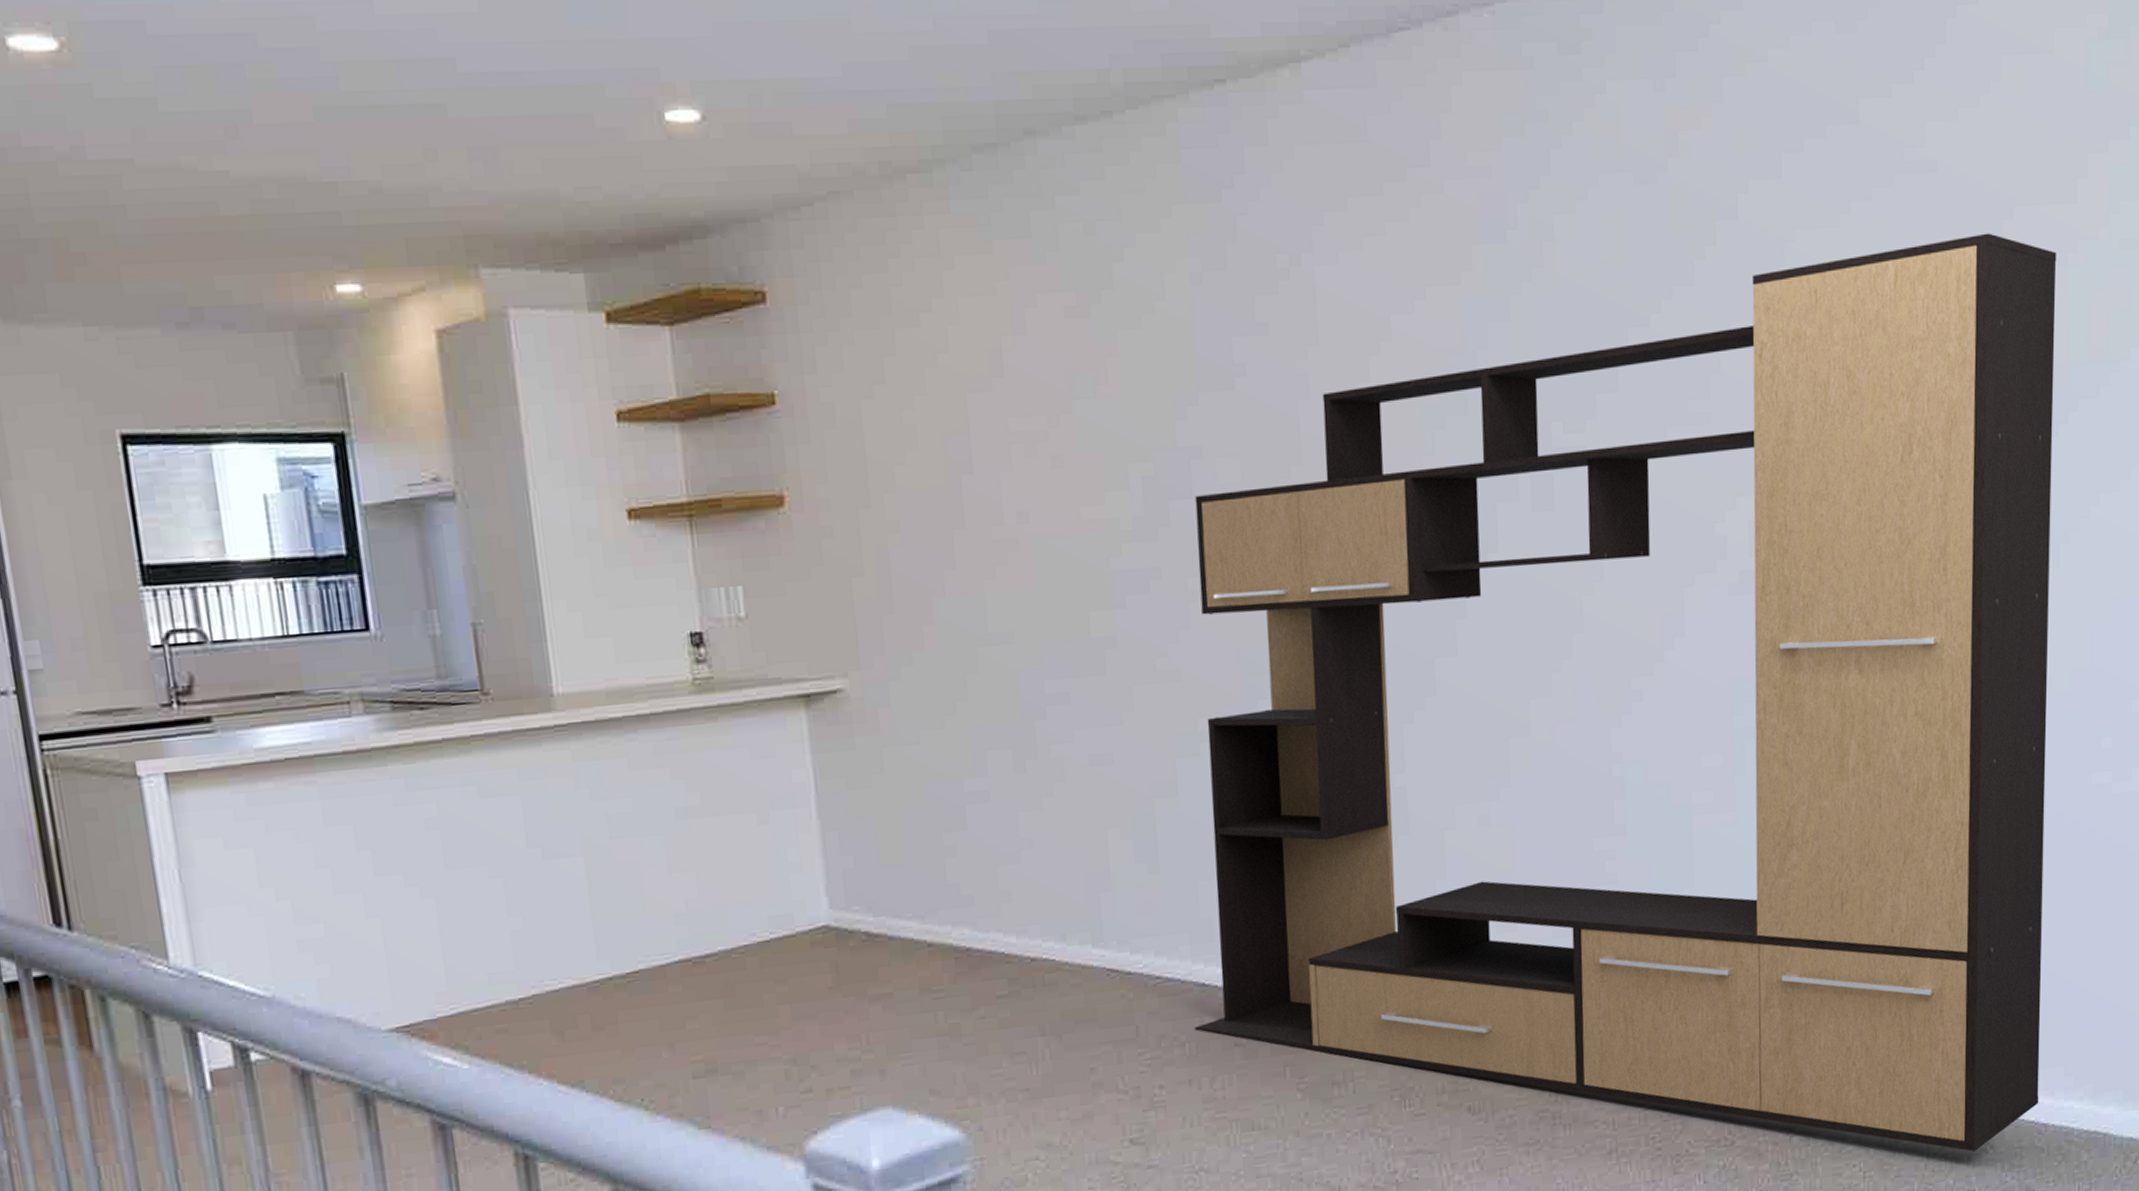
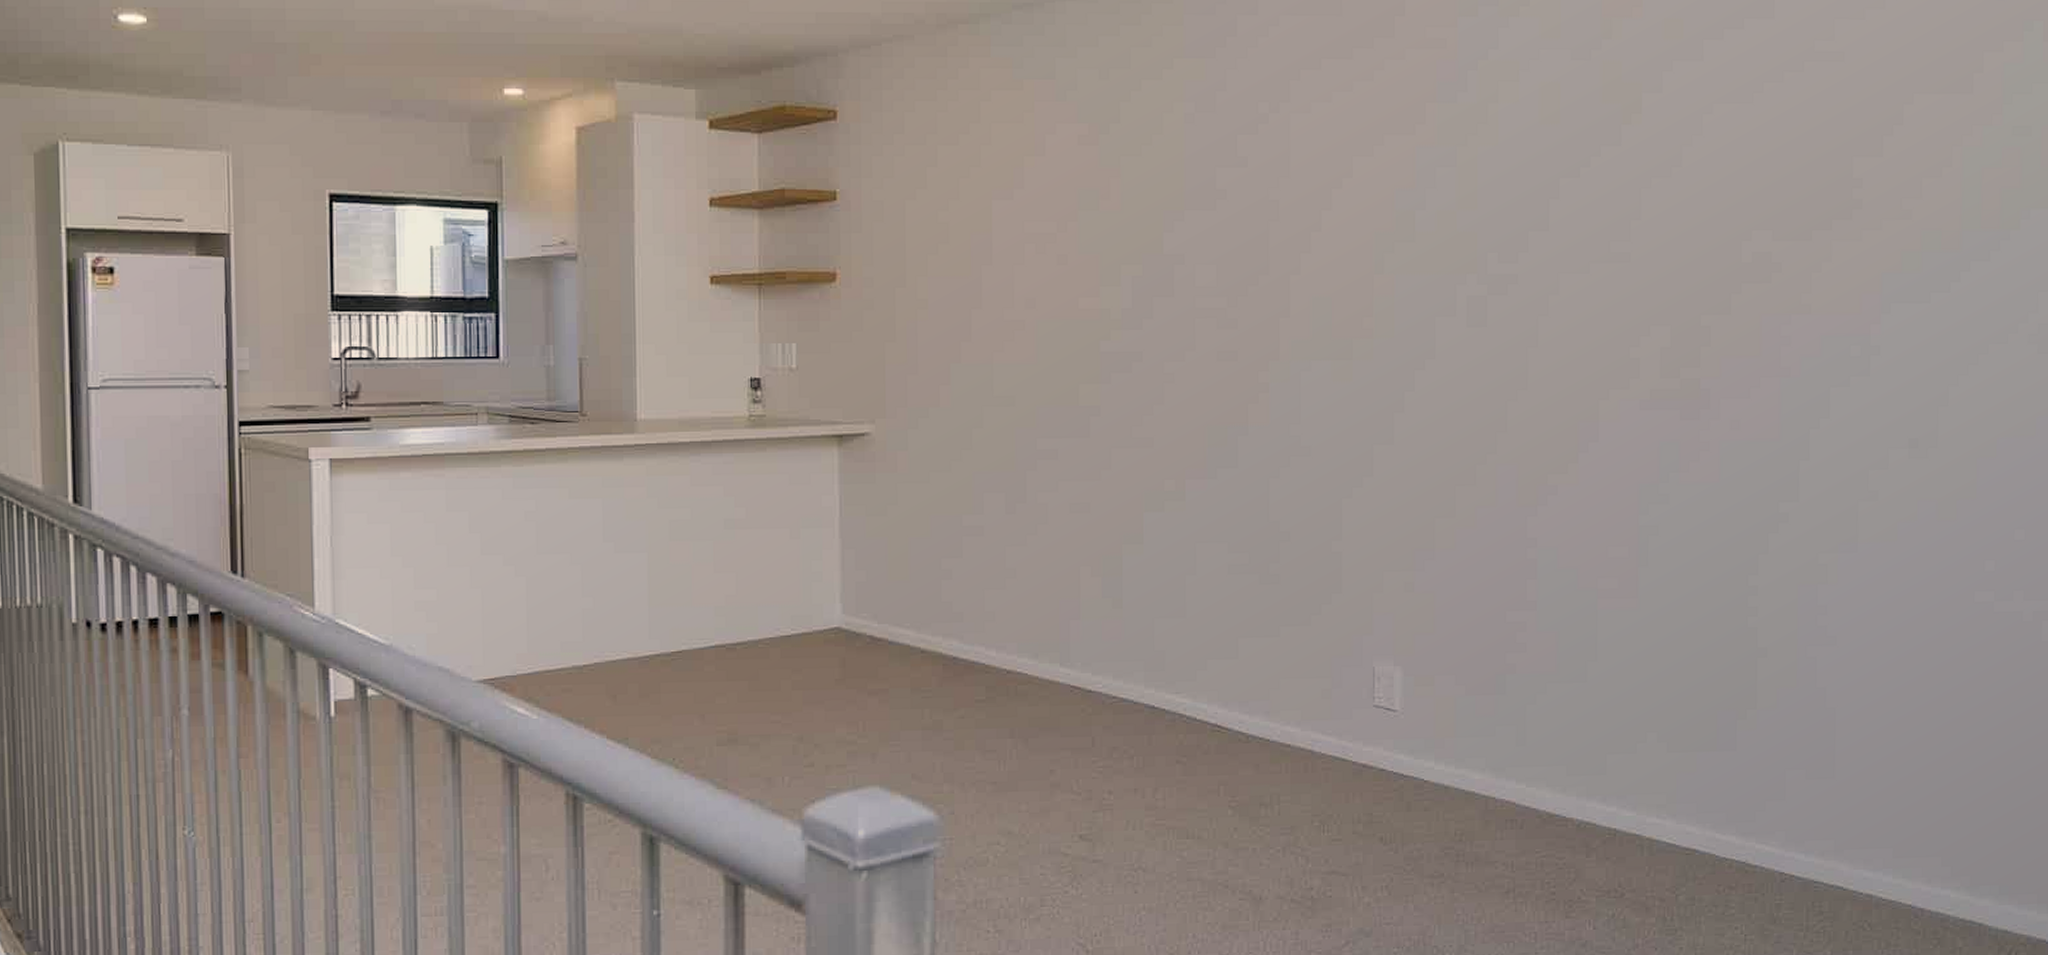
media console: present [1195,233,2057,1152] -> none [1143,115,1953,927]

